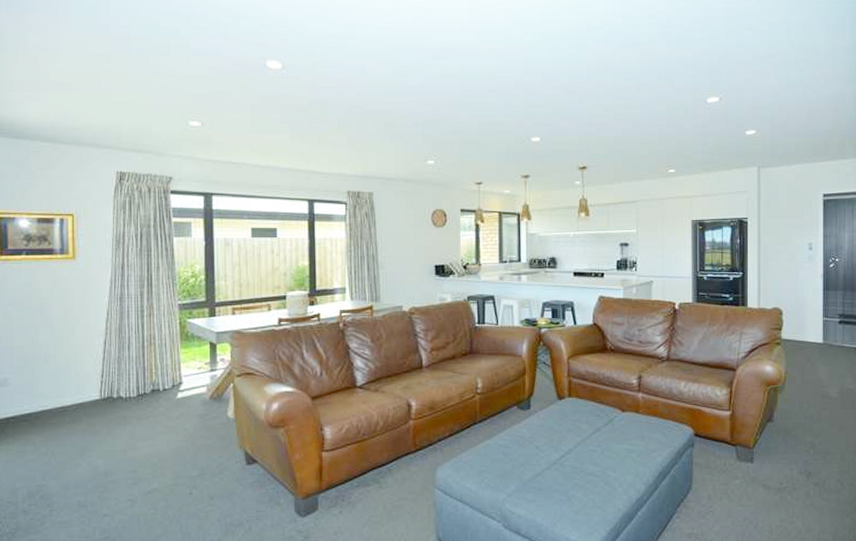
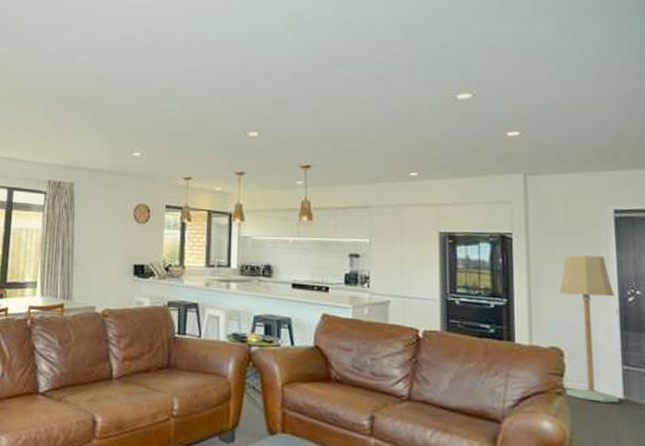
floor lamp: none [781,232,821,347] -> present [559,255,619,404]

